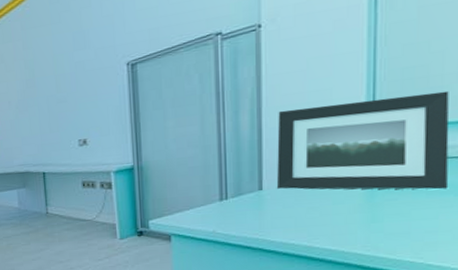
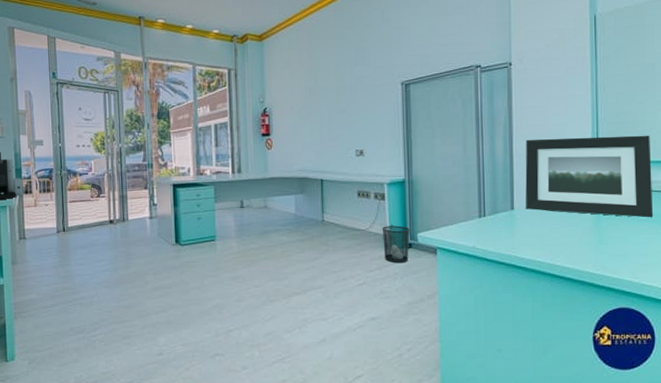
waste bin: none [109,214,141,252] -> present [382,225,410,263]

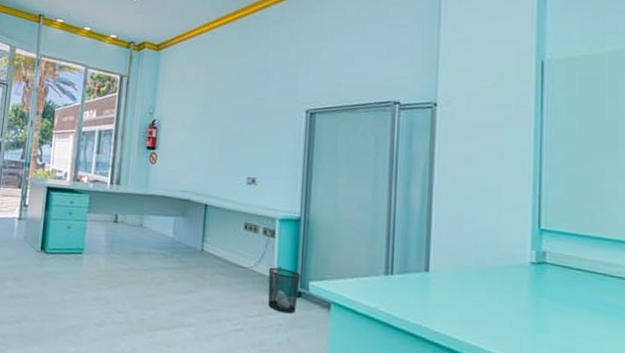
picture frame: present [525,135,654,218] -> none [443,192,612,310]

